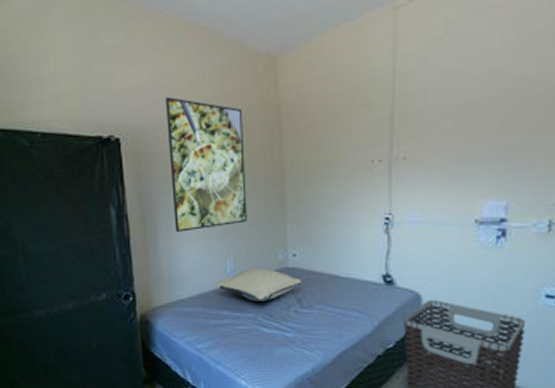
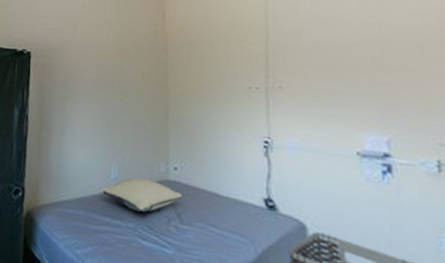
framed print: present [165,97,247,232] -> none [67,23,134,136]

